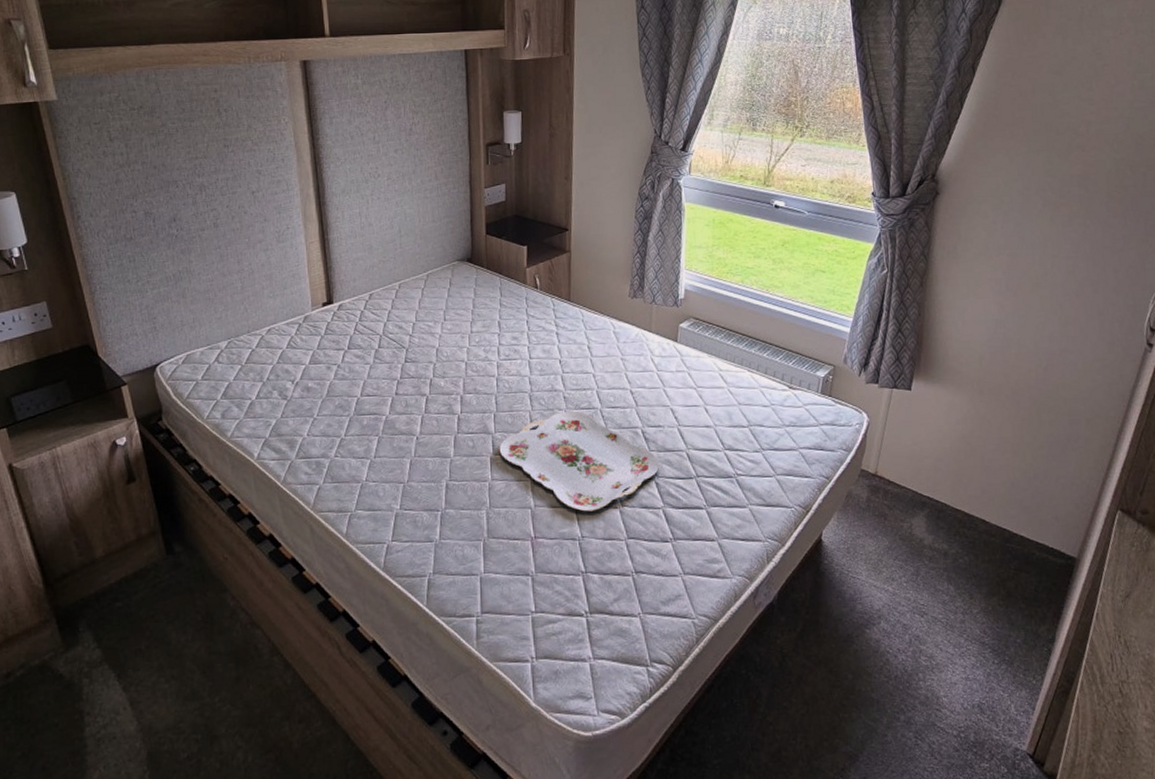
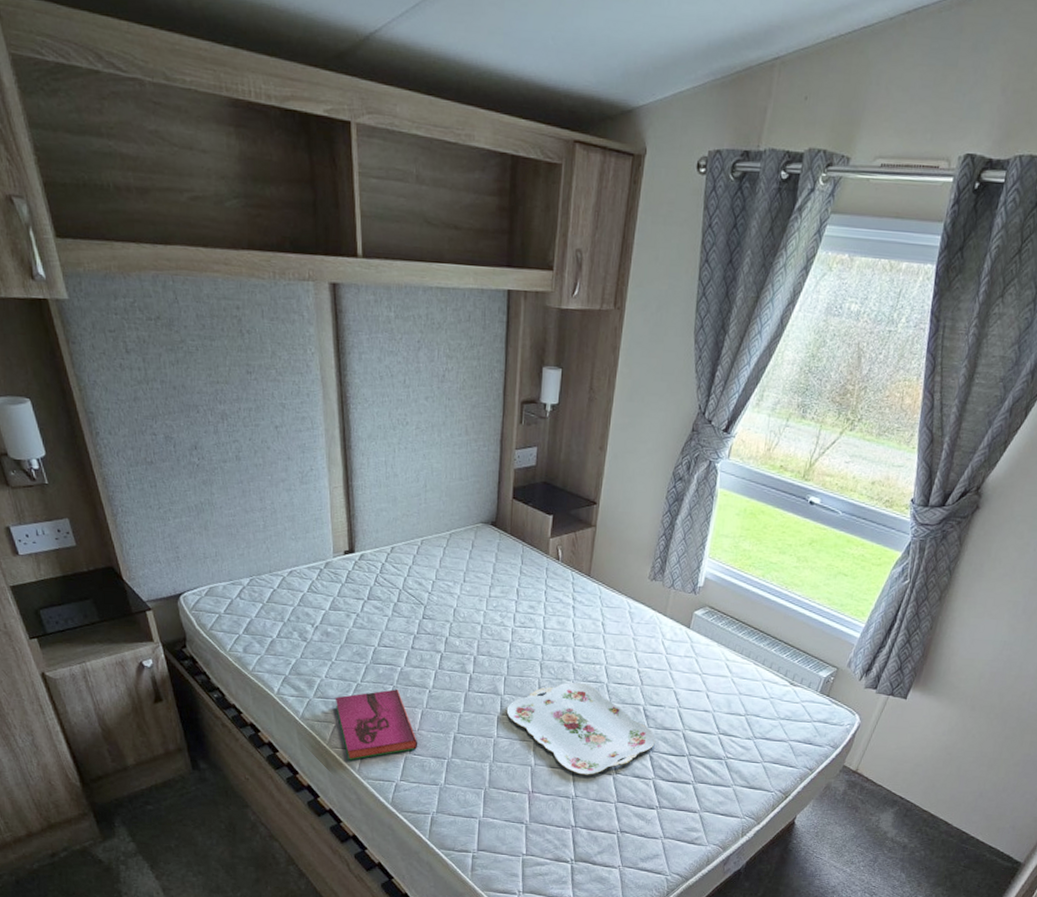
hardback book: none [318,439,409,524] -> present [335,688,418,760]

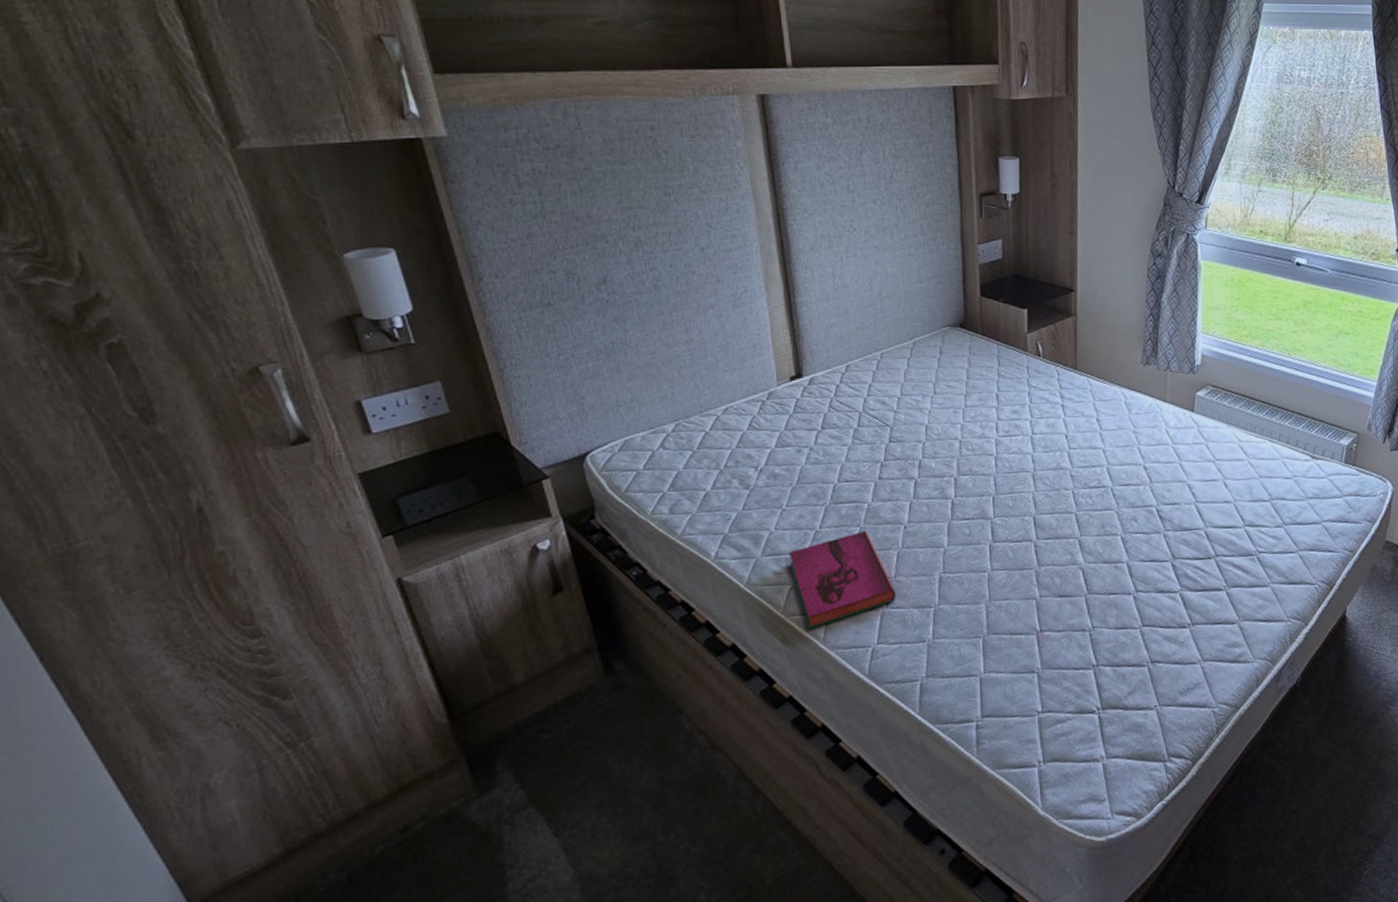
serving tray: present [506,682,655,775] -> none [999,490,1176,600]

